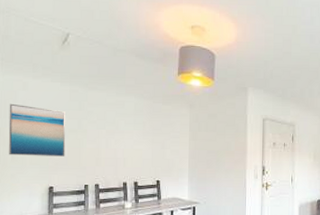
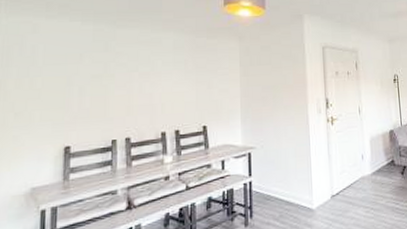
wall art: present [8,103,66,157] -> none [11,49,88,113]

